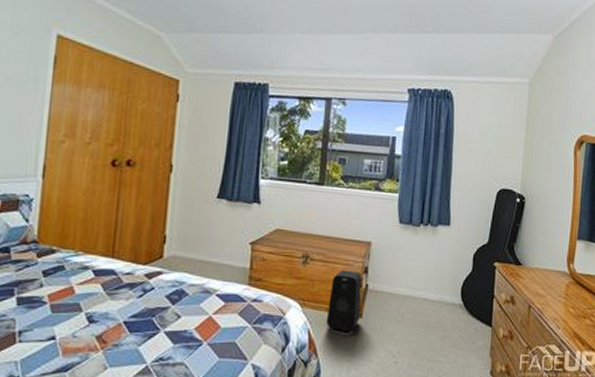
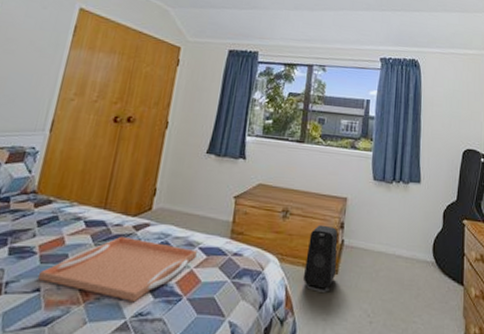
serving tray: none [52,284,215,347] -> present [38,236,197,301]

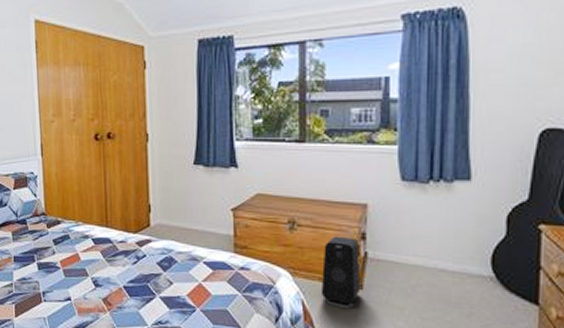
serving tray: present [38,236,197,301] -> none [67,252,202,311]

